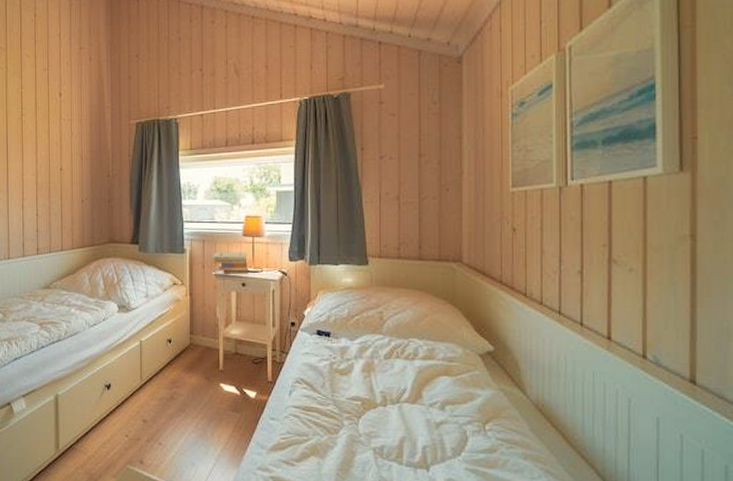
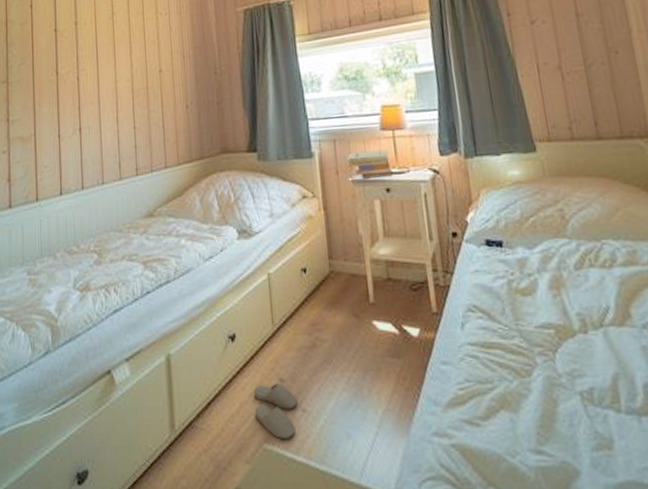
slippers: none [122,423,156,464] -> present [253,383,298,440]

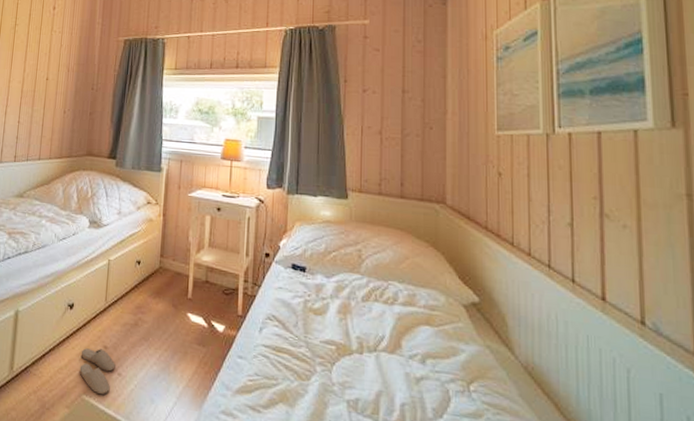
books: present [346,149,393,179] -> none [188,173,225,199]

